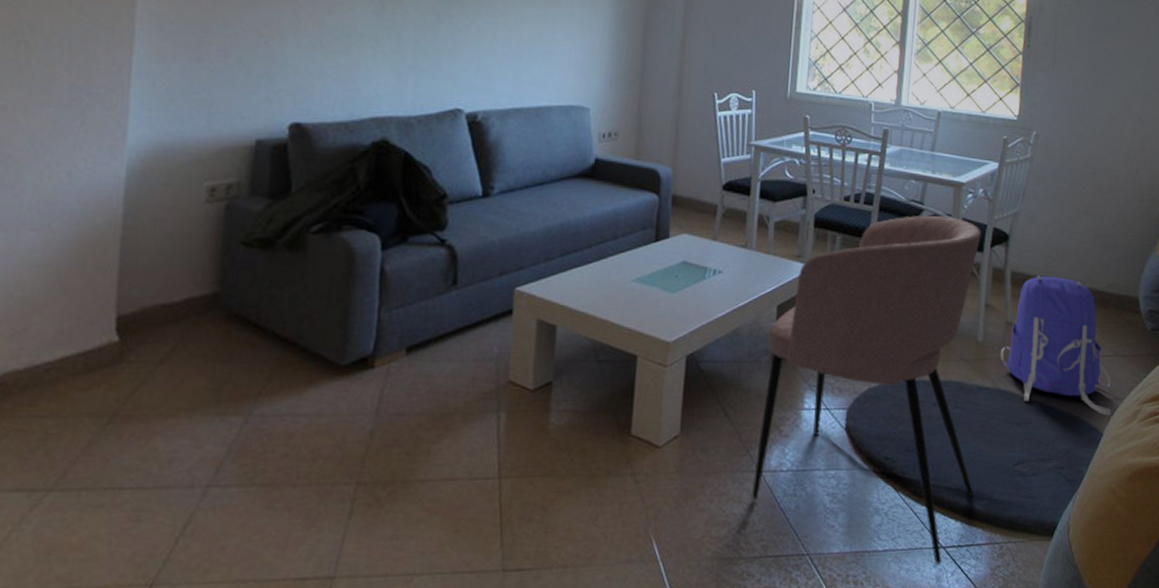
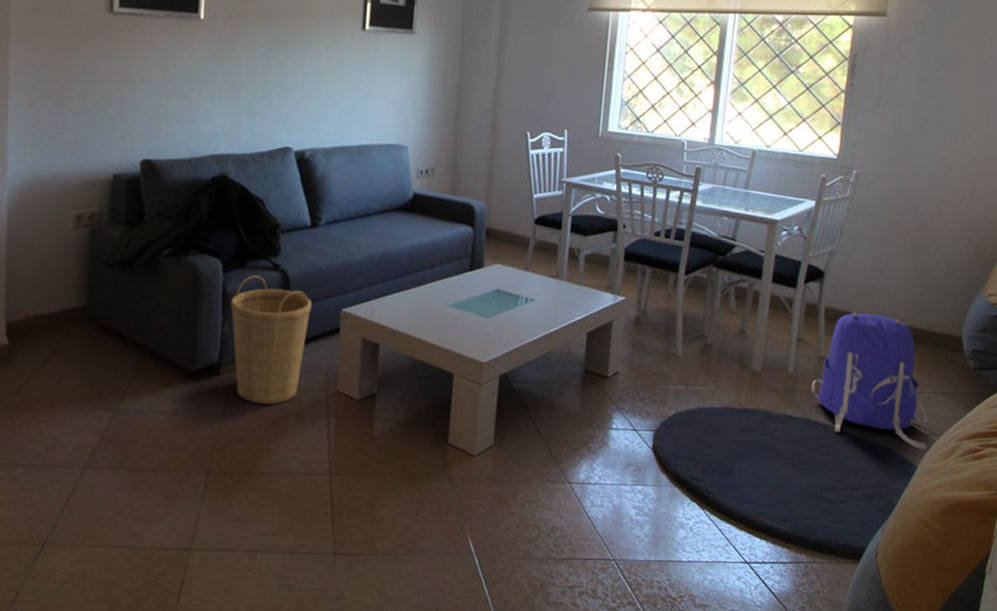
basket: none [388,252,482,400] -> present [230,275,311,404]
armchair: present [751,216,981,565] -> none [560,251,795,578]

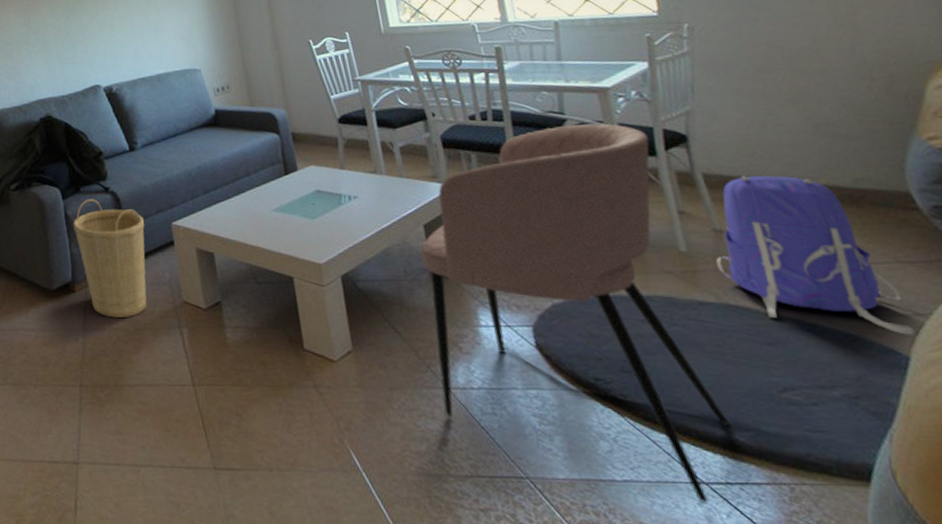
armchair: none [560,251,795,578] -> present [420,123,731,503]

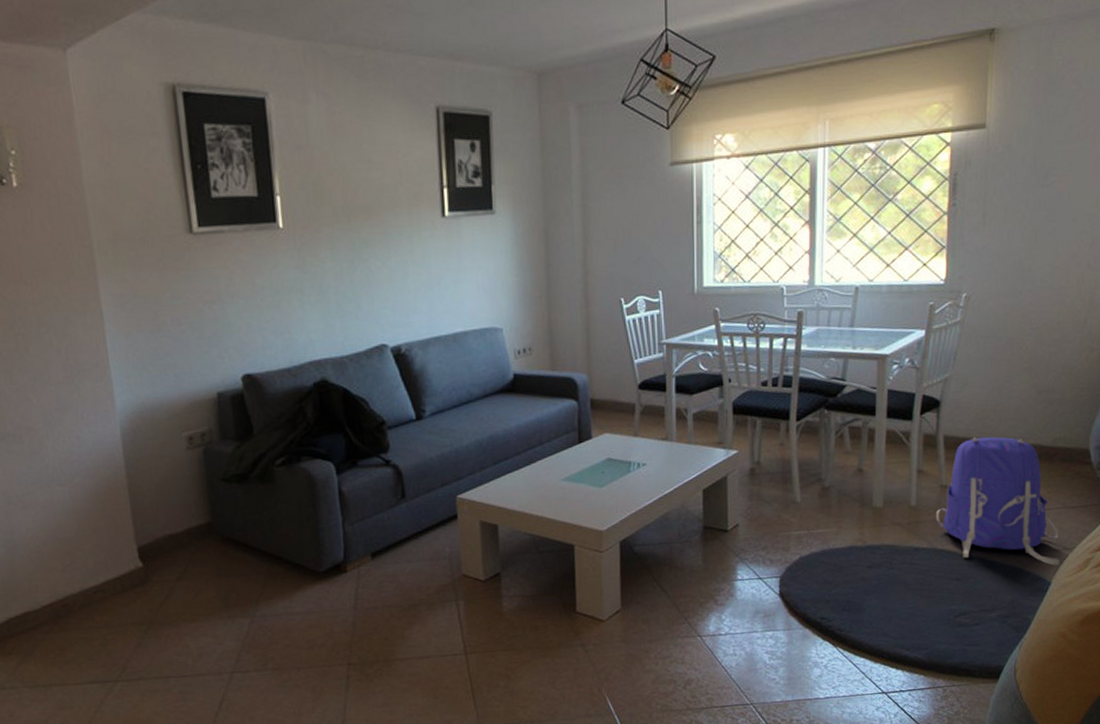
basket: present [73,199,147,318] -> none [347,473,427,596]
armchair: present [420,123,731,503] -> none [693,389,914,708]

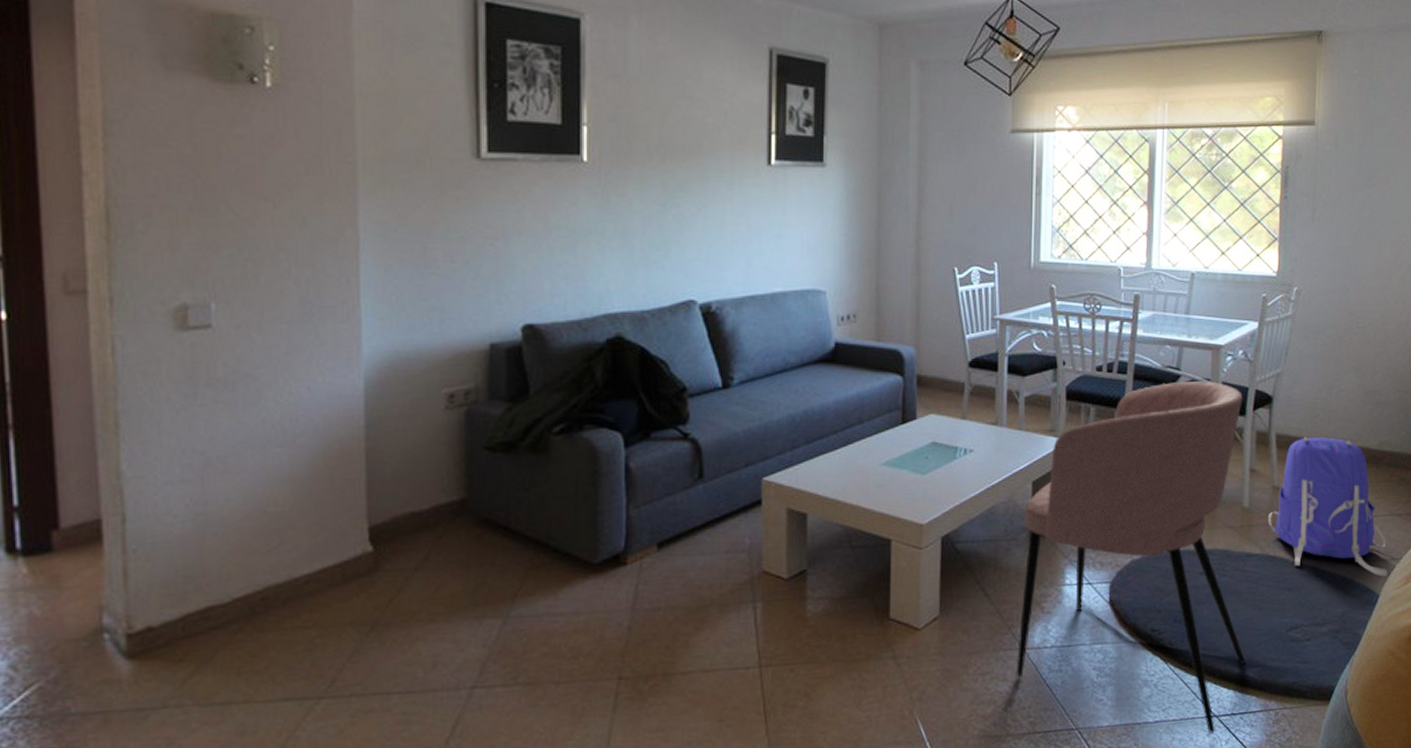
armchair: none [693,389,914,708] -> present [1016,381,1246,734]

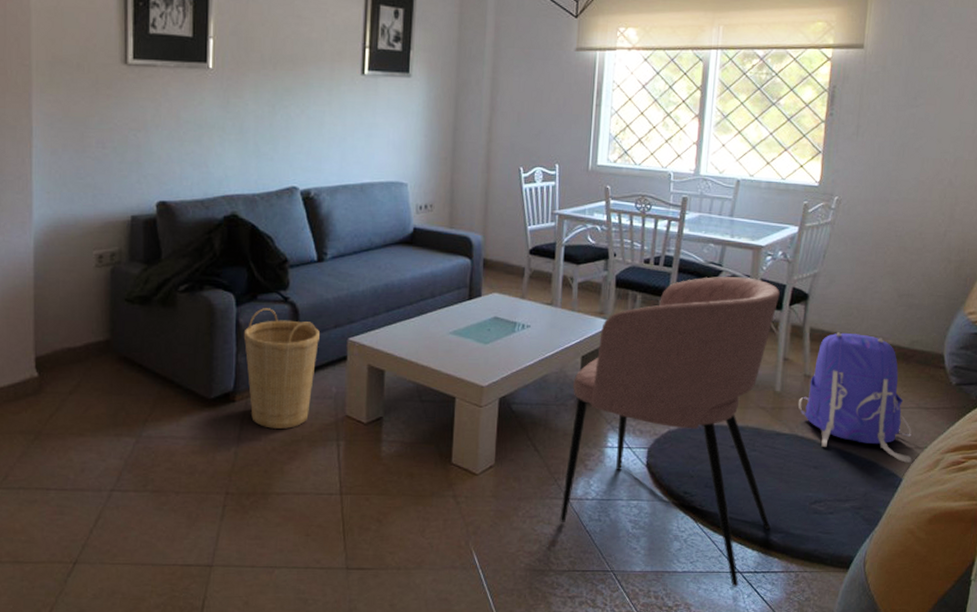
basket: none [635,447,728,594] -> present [243,308,320,429]

